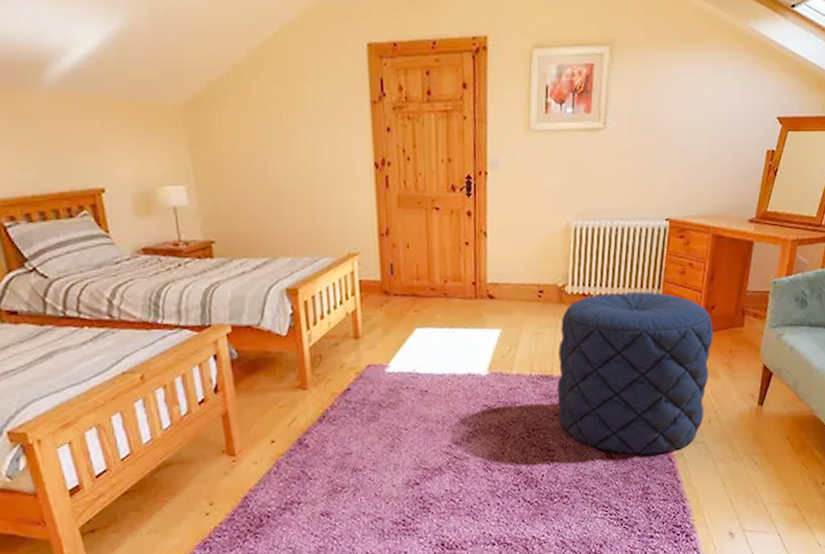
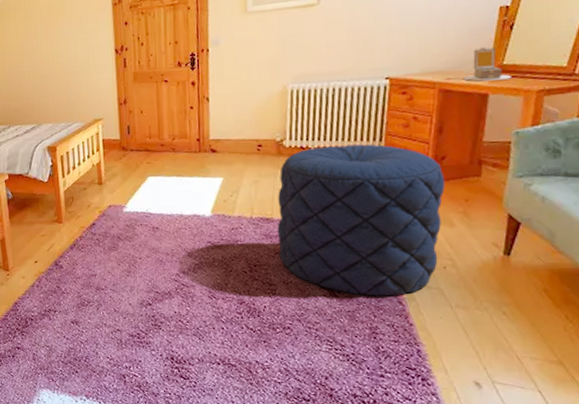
jewelry box: none [734,192,773,228] -> present [464,47,511,82]

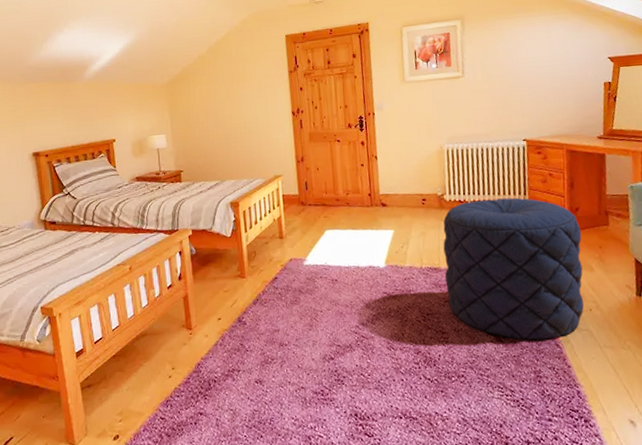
jewelry box: present [464,47,511,82] -> none [585,115,621,144]

